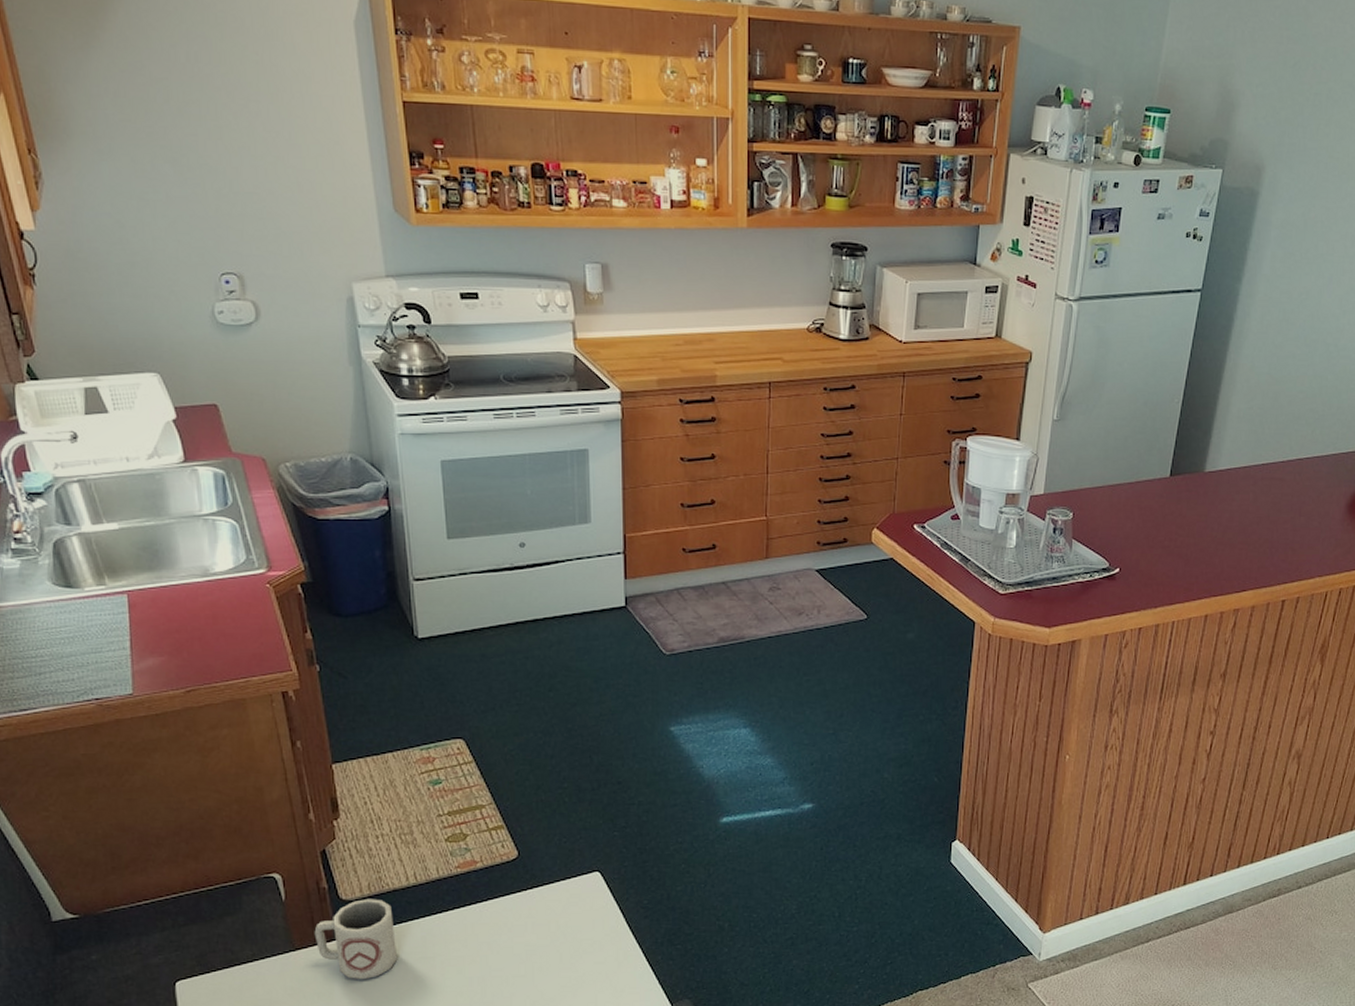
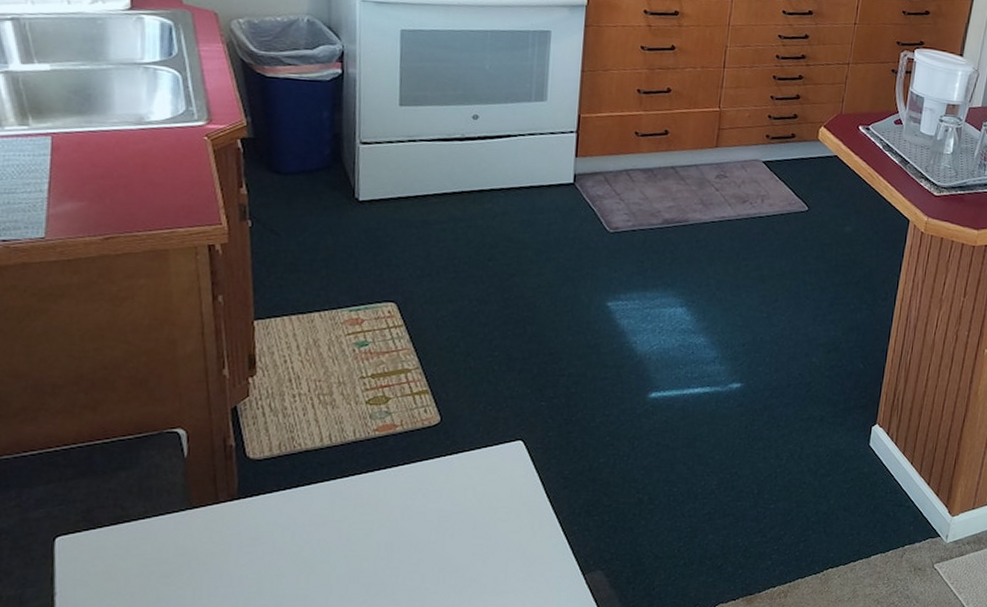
cup: present [314,899,398,980] -> none [215,458,303,542]

